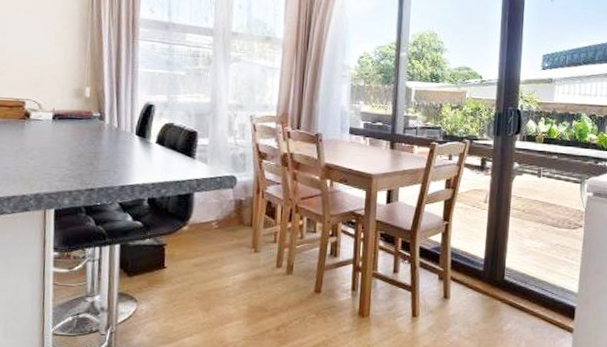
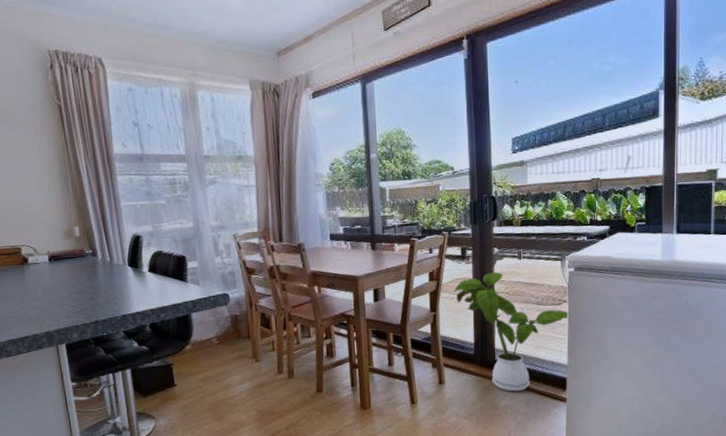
house plant: none [468,187,584,316] -> present [453,272,570,392]

